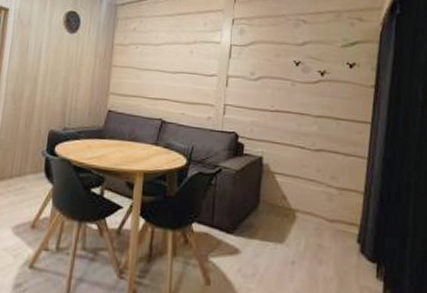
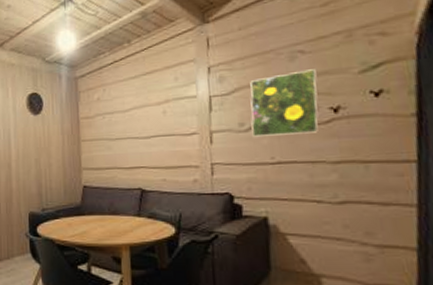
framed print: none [260,37,312,90] -> present [250,69,319,137]

